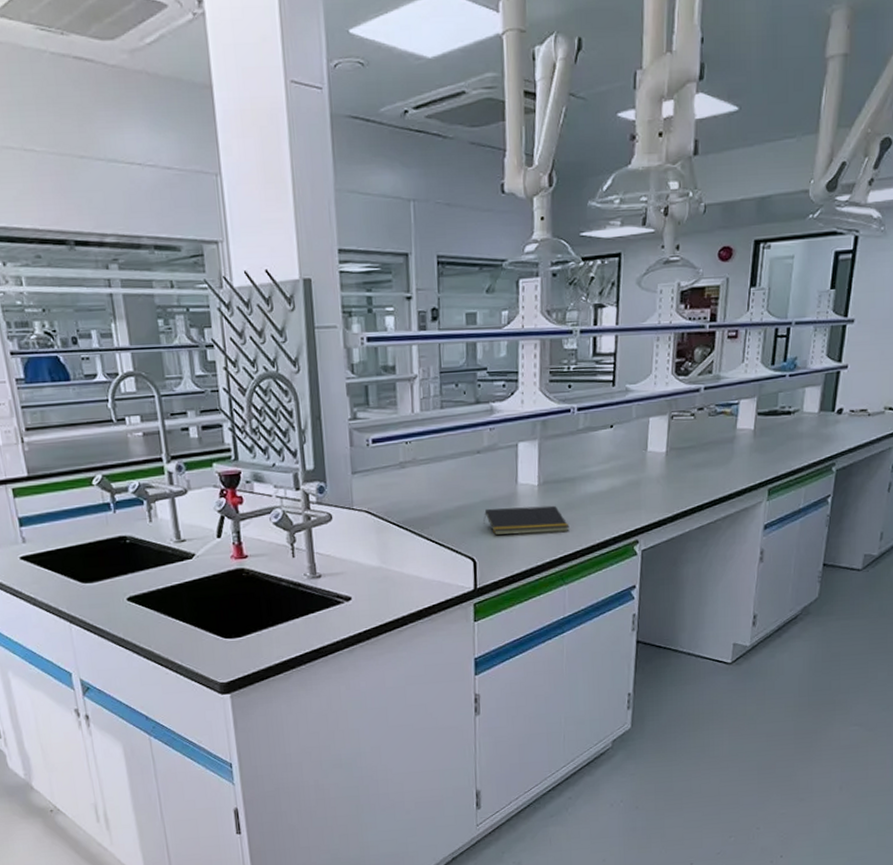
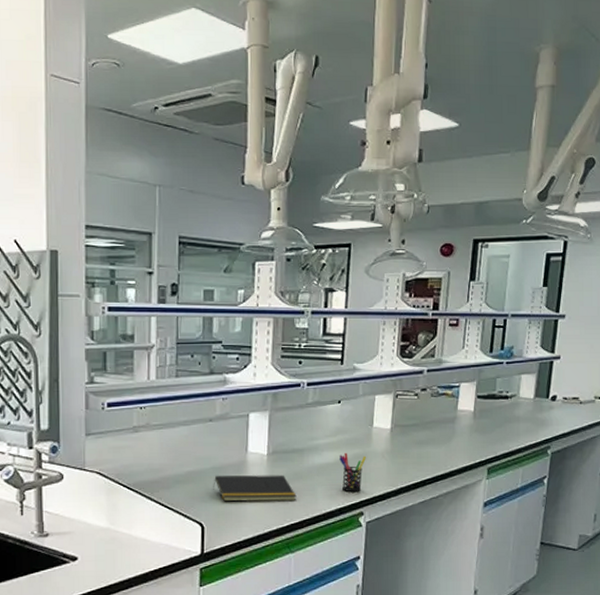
pen holder: none [613,479,641,521] -> present [339,452,367,493]

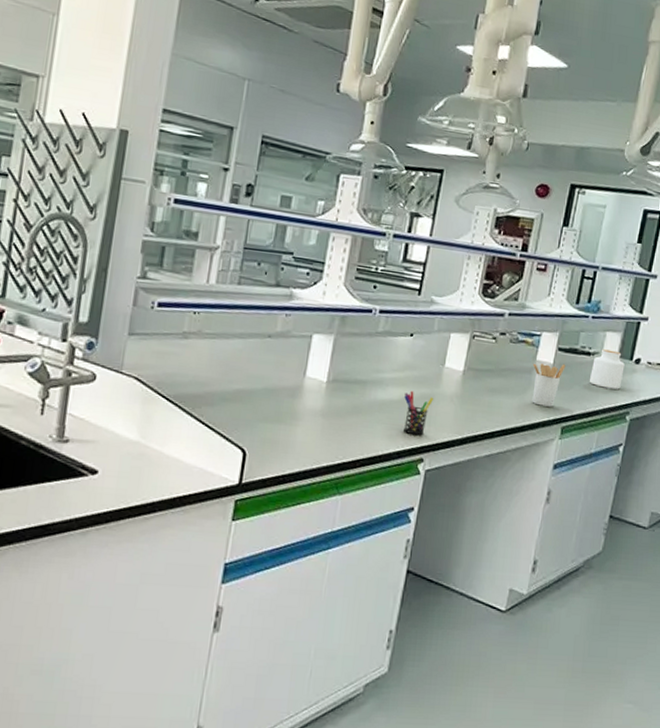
notepad: present [213,475,297,502] -> none [262,397,353,438]
utensil holder: none [454,410,486,451] -> present [532,363,566,407]
jar: none [510,391,542,427] -> present [590,349,625,390]

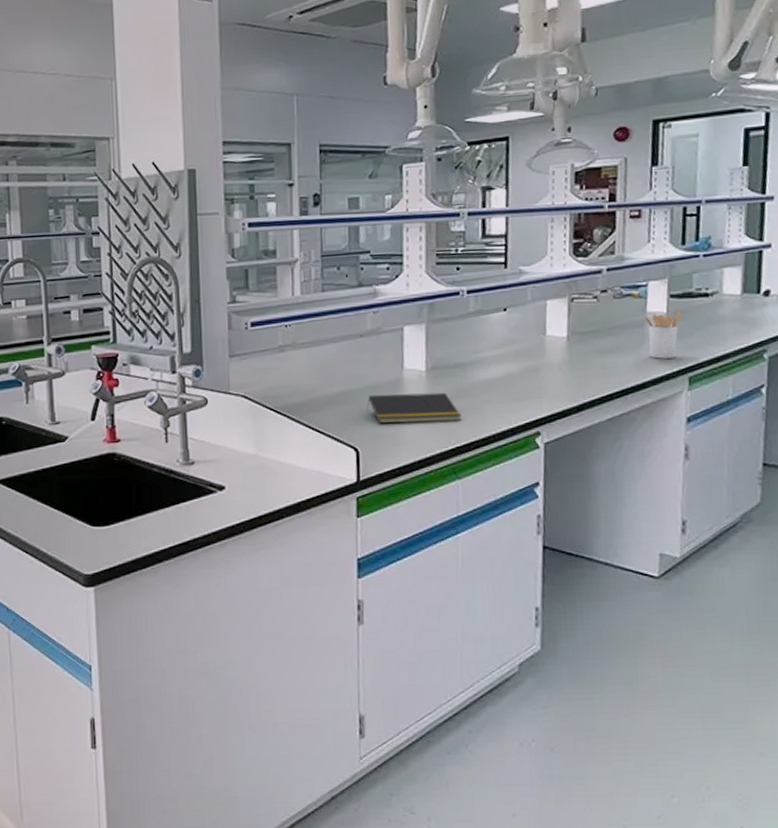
notepad: none [262,397,353,438] -> present [367,392,462,424]
pen holder: present [404,390,434,436] -> none [508,365,541,410]
jar: present [590,349,625,390] -> none [712,286,752,329]

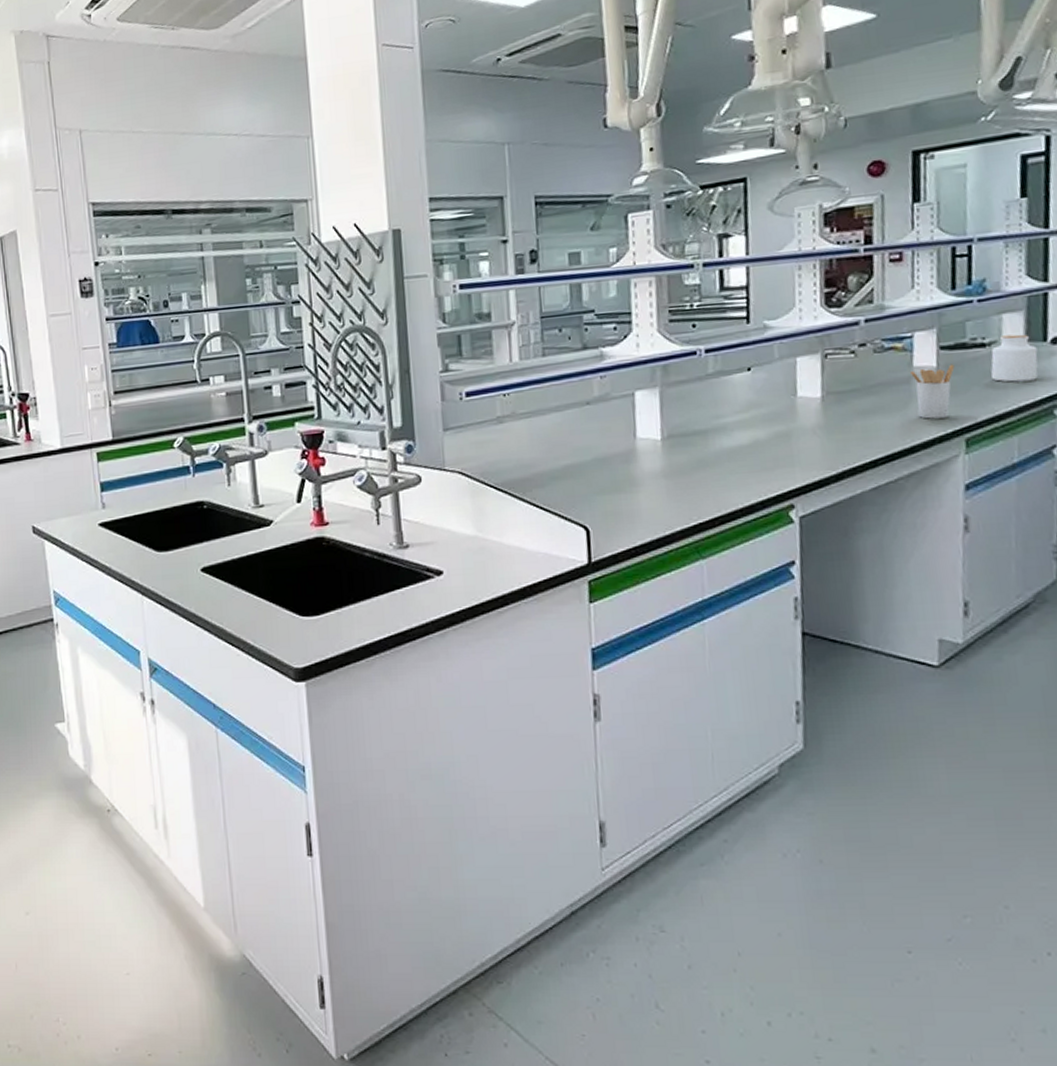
notepad: present [367,392,462,424] -> none [596,463,704,500]
jar: none [712,286,752,329] -> present [991,334,1038,383]

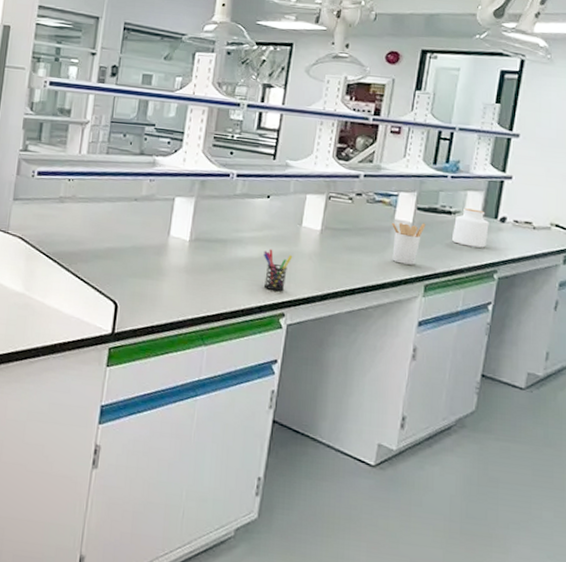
pen holder: none [755,431,793,480] -> present [264,249,293,292]

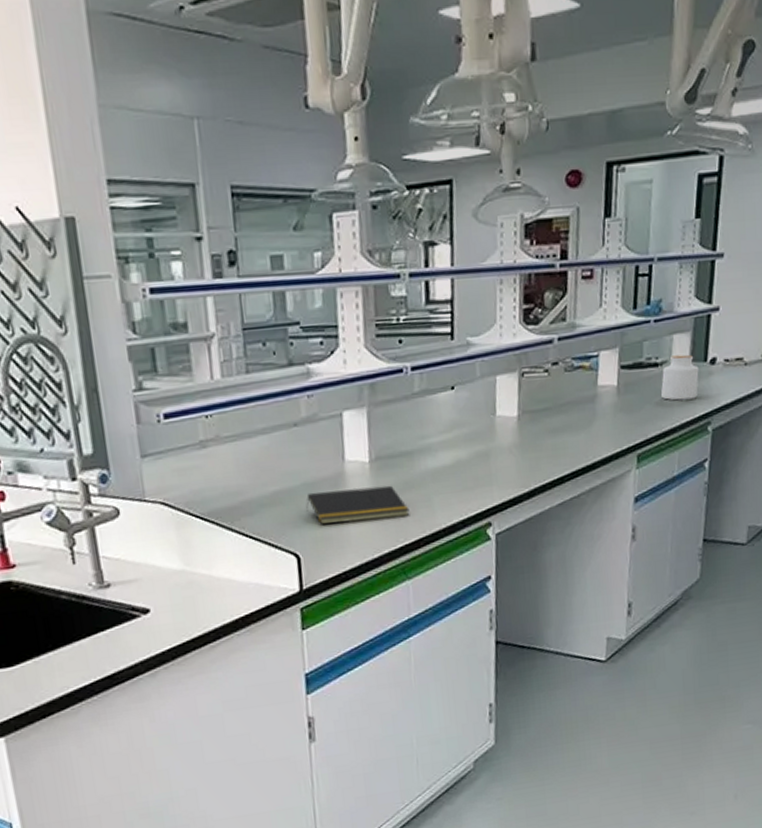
notepad: none [131,255,216,292] -> present [306,485,410,525]
pen holder: present [264,249,293,292] -> none [457,450,491,500]
utensil holder: present [391,222,426,265] -> none [594,383,632,437]

